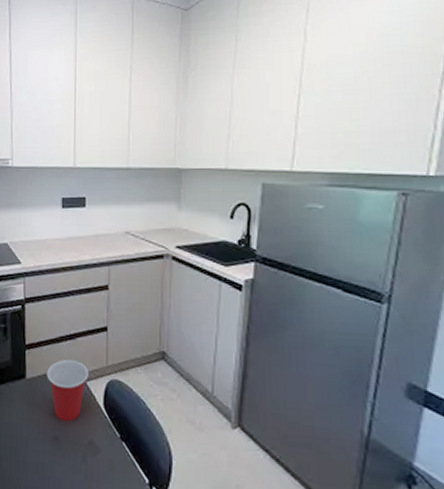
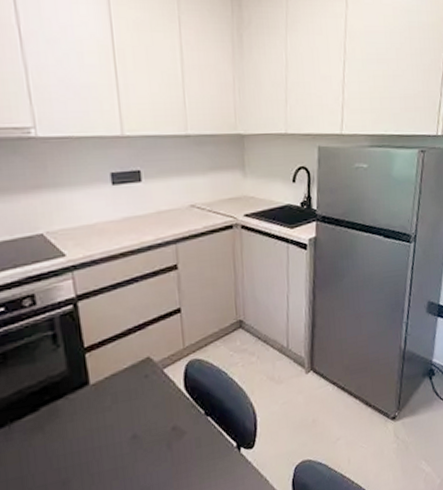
cup: present [47,359,89,422] -> none [115,350,165,417]

